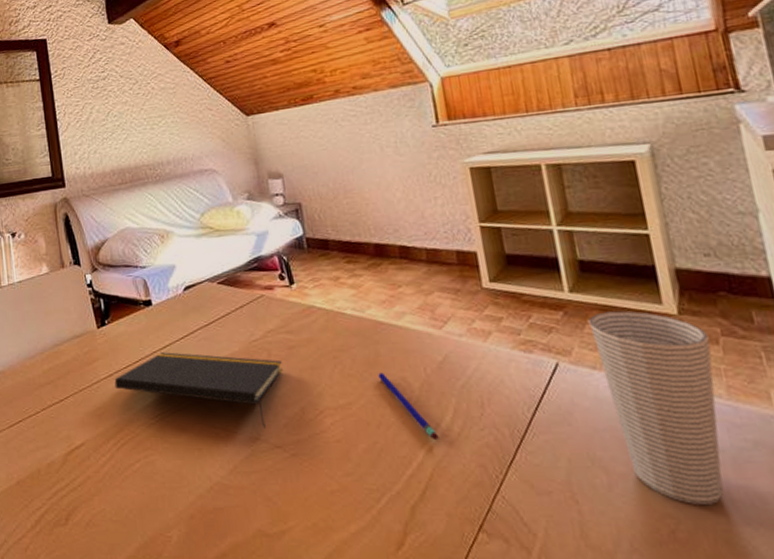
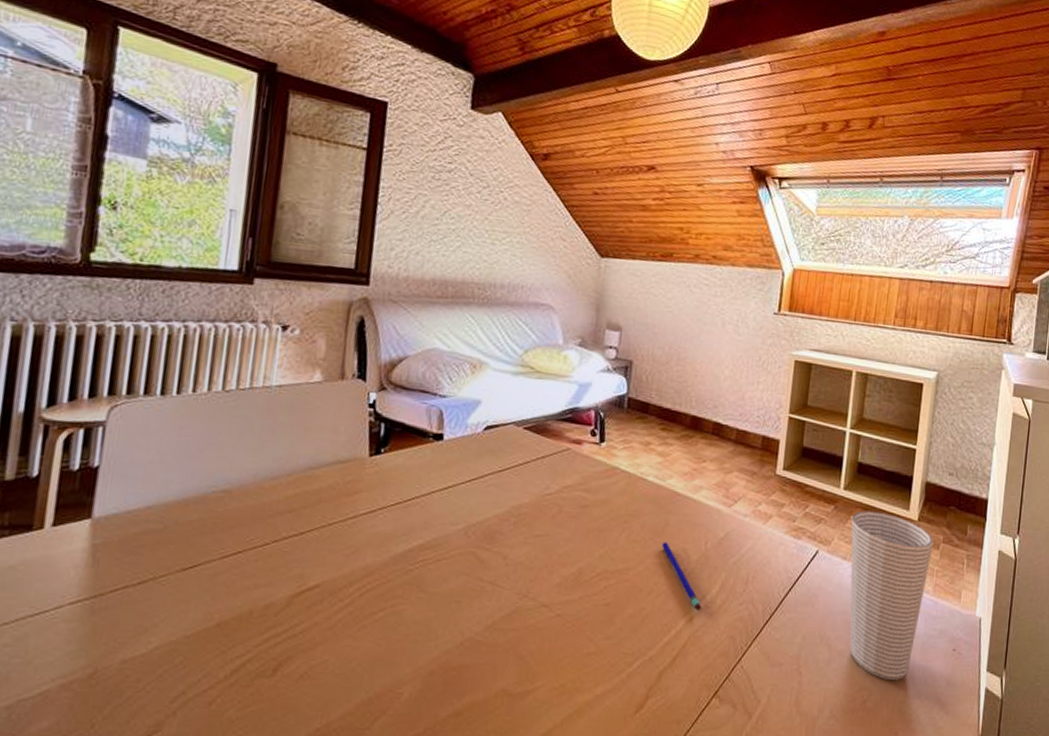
notepad: present [114,352,283,428] -> none [375,493,571,586]

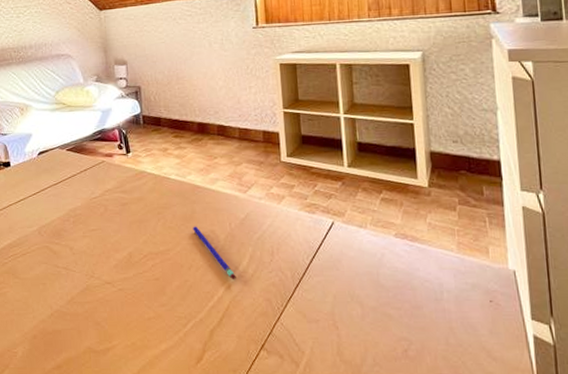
cup: present [849,510,934,680] -> none [360,183,450,330]

